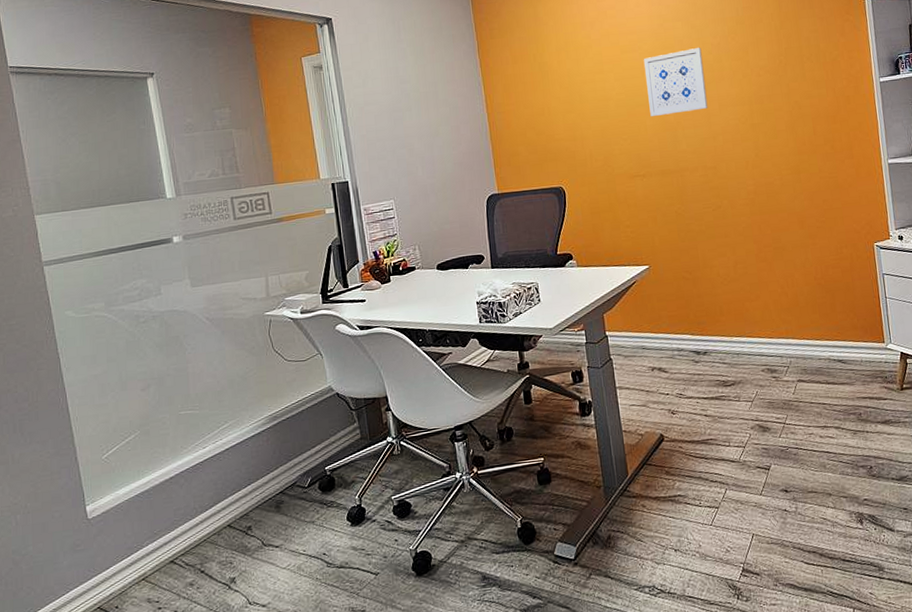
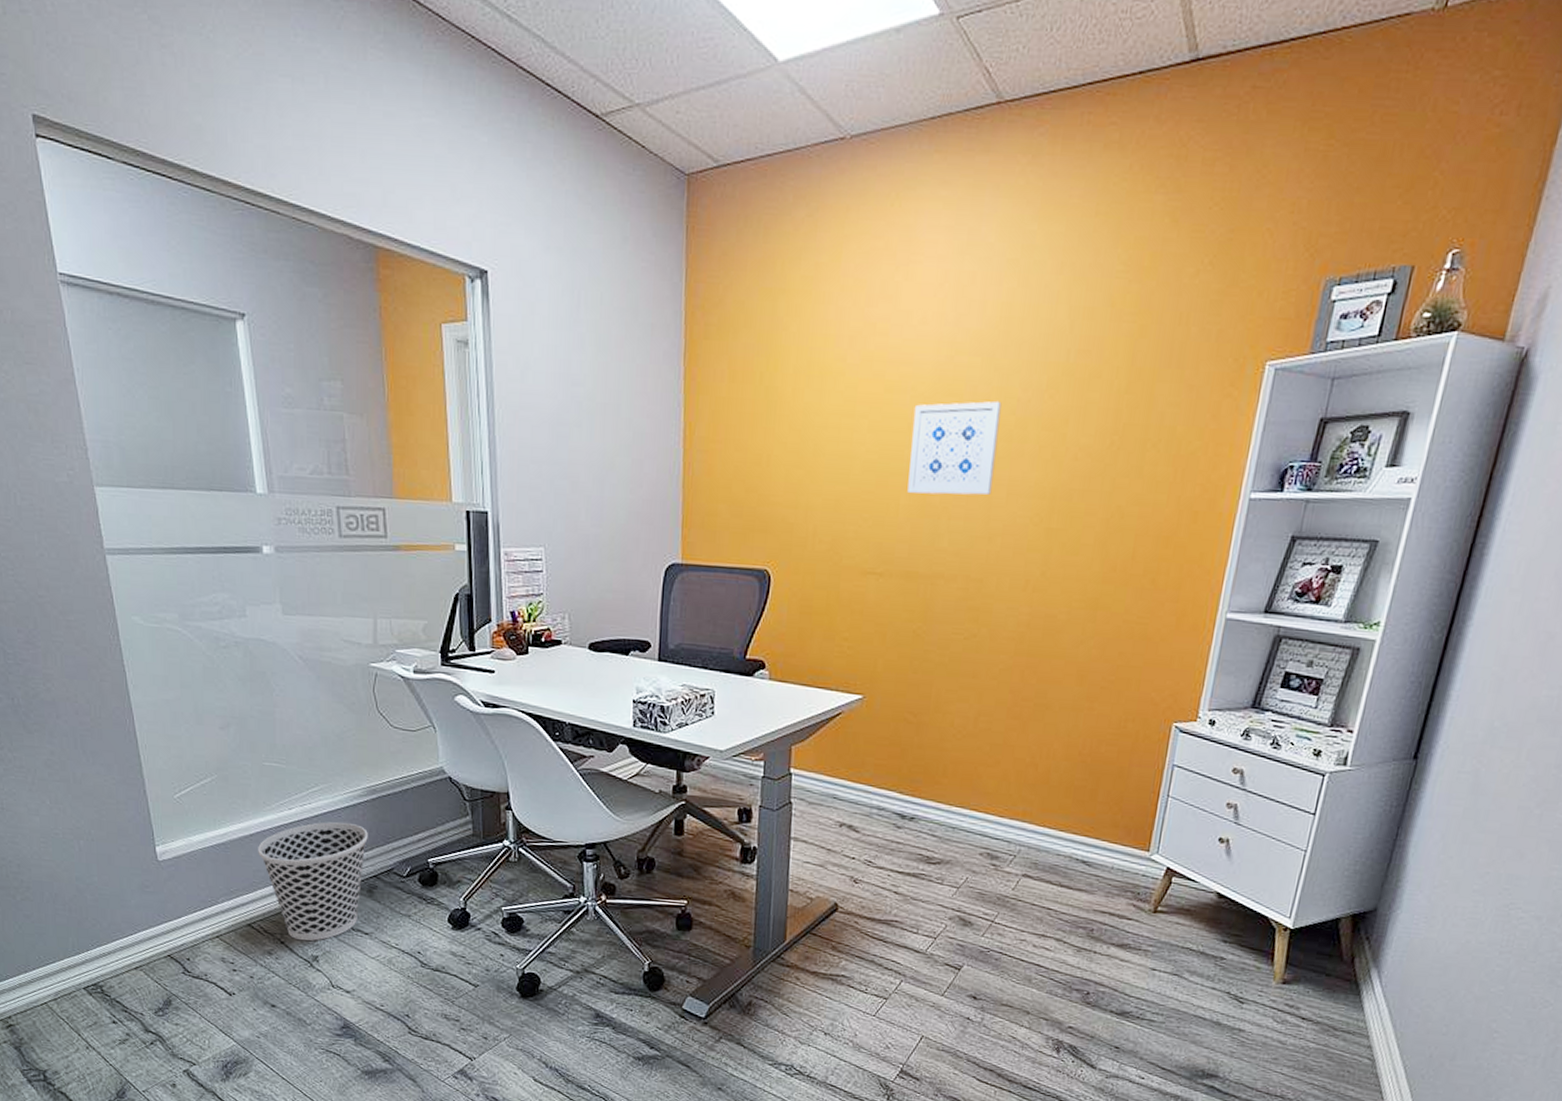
wastebasket: none [177,449,273,566] -> present [258,821,368,942]

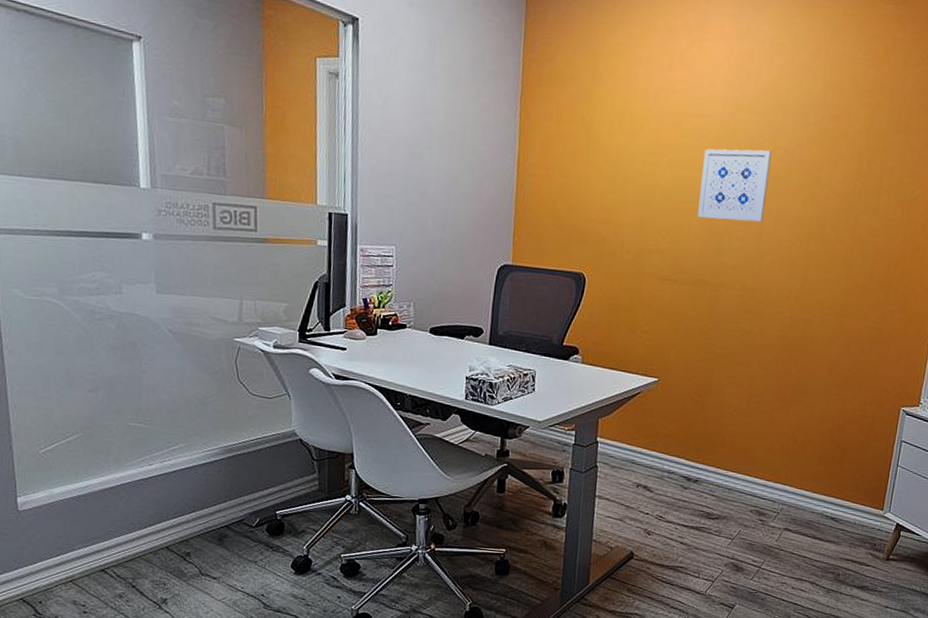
wastebasket: present [258,821,368,942] -> none [117,477,222,585]

